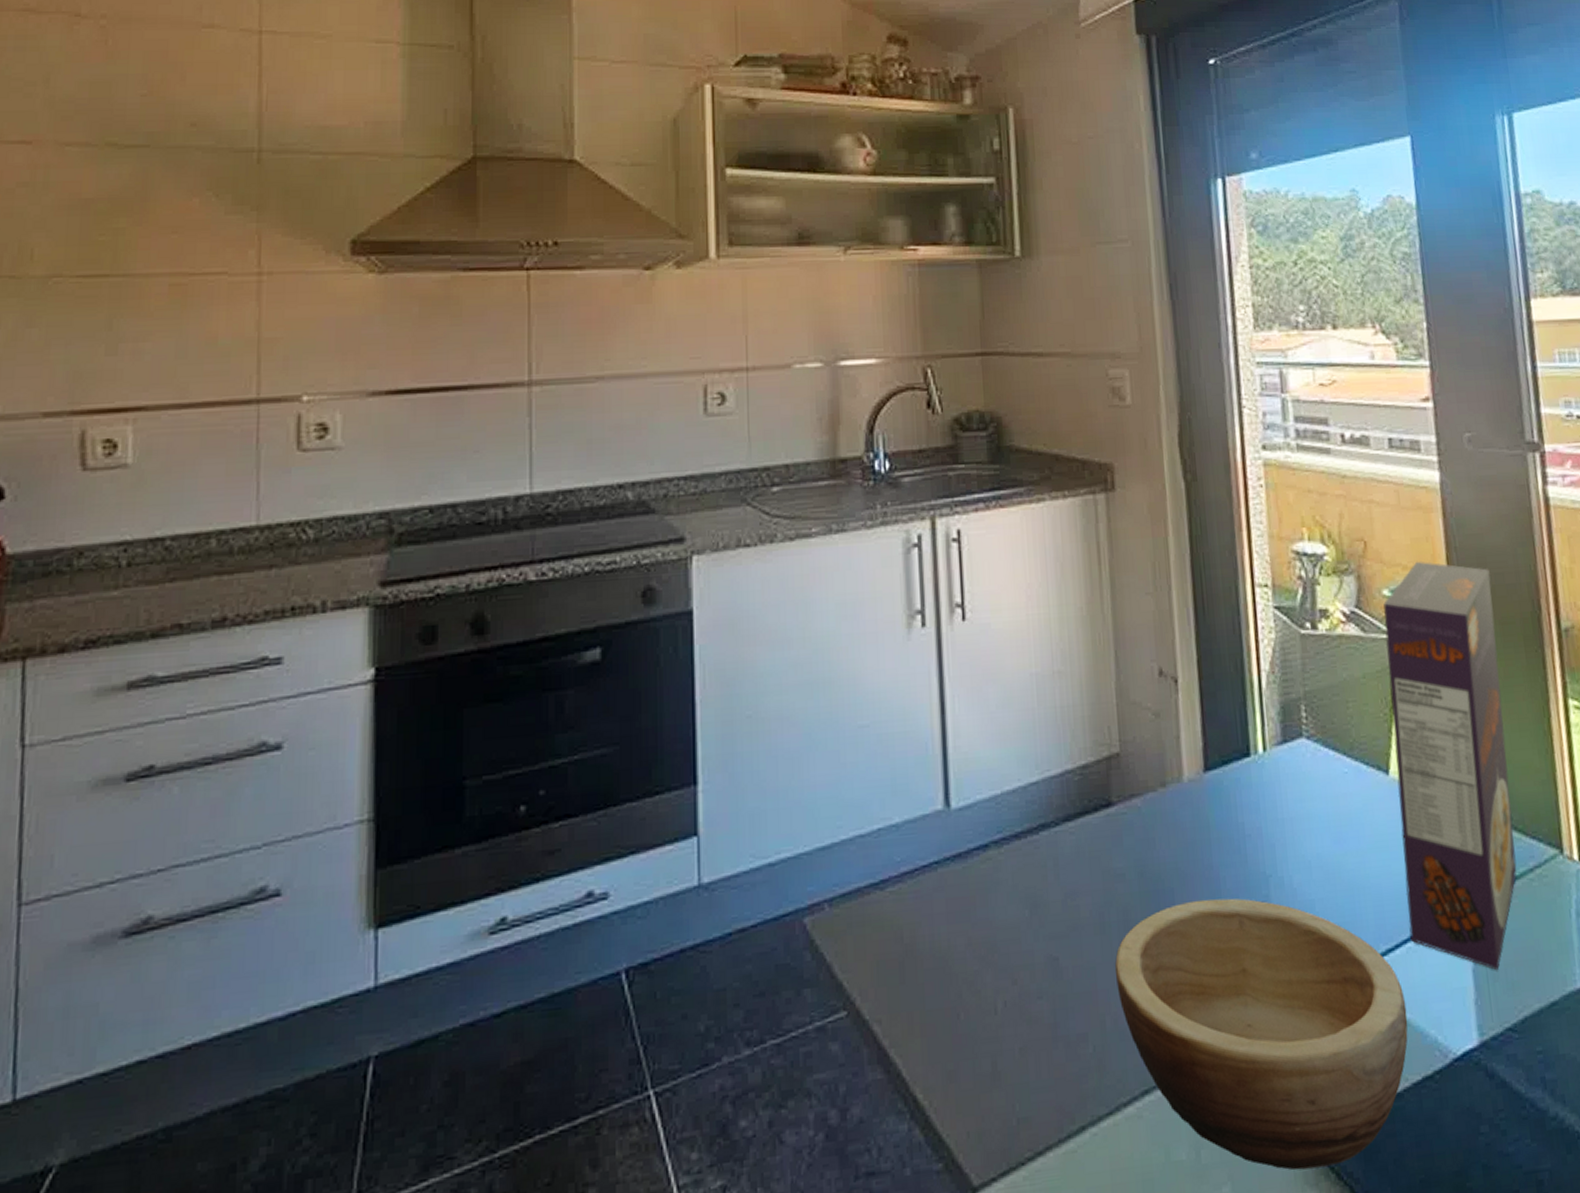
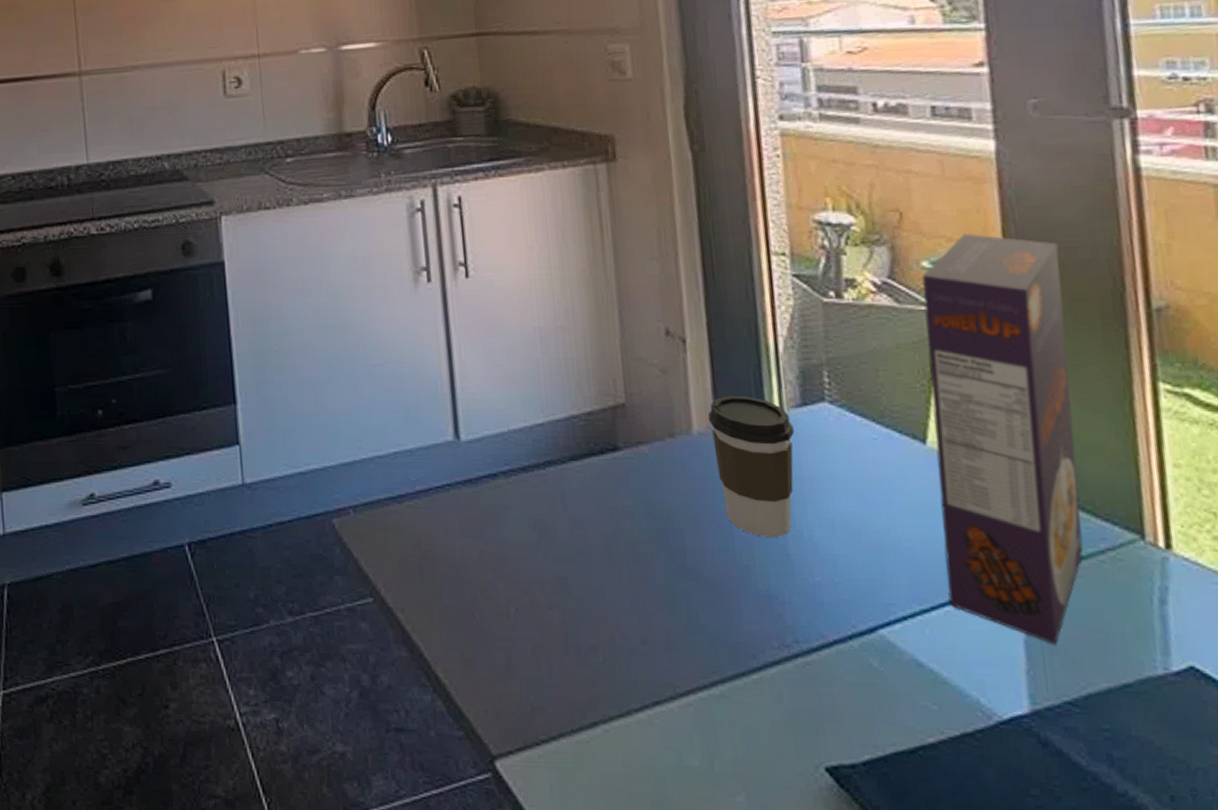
bowl: present [1115,898,1408,1170] -> none [624,542,945,797]
coffee cup: none [1197,736,1276,888] -> present [707,395,794,538]

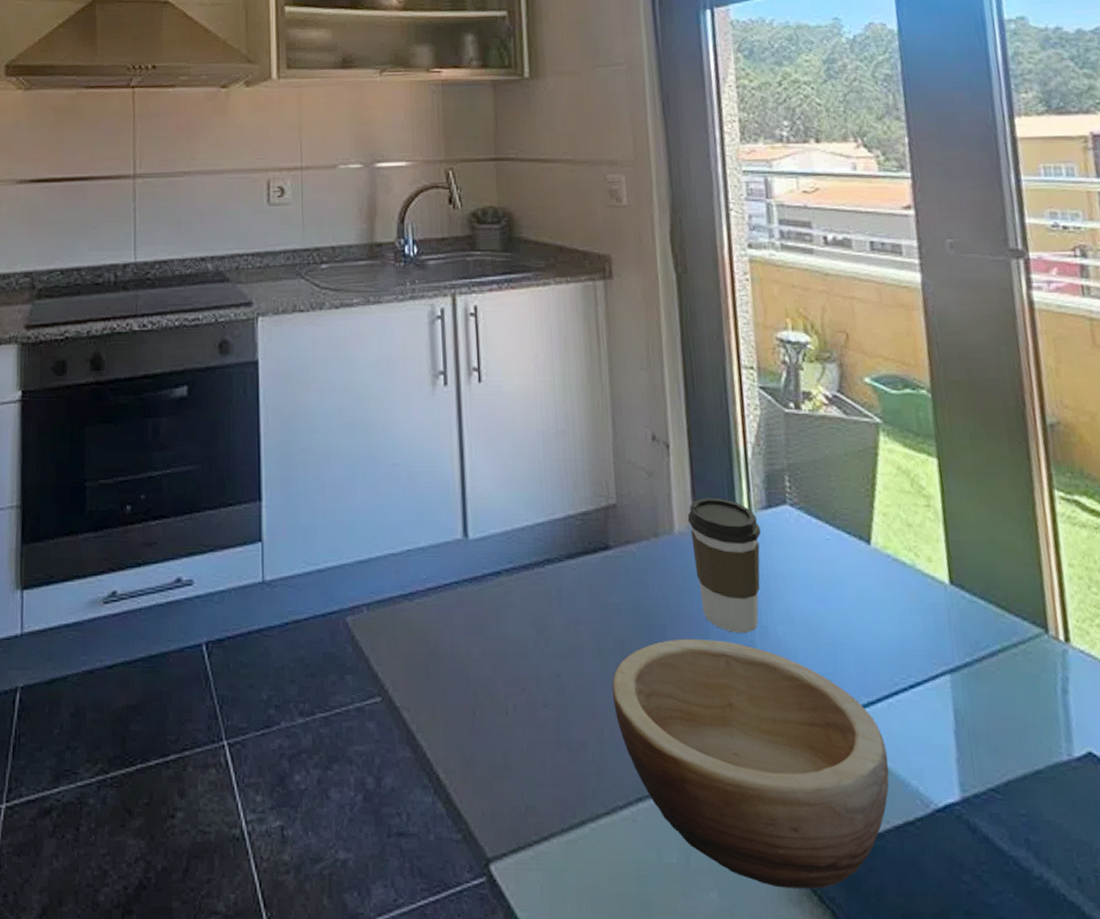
bowl: none [624,542,945,797] -> present [612,638,890,889]
cereal box: present [922,233,1084,646] -> none [865,353,1000,735]

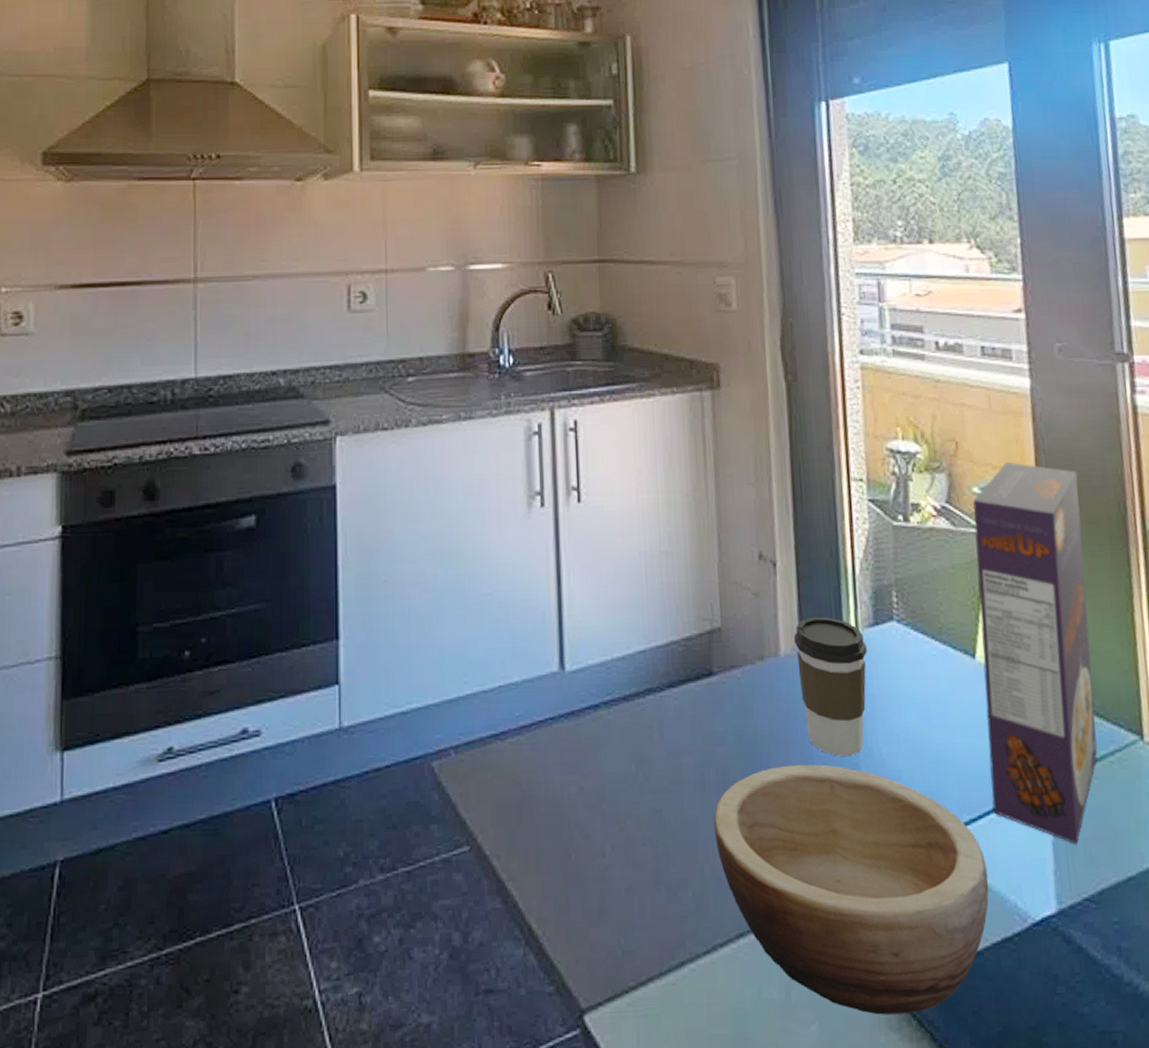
cereal box: none [865,353,1000,735] -> present [973,461,1098,845]

